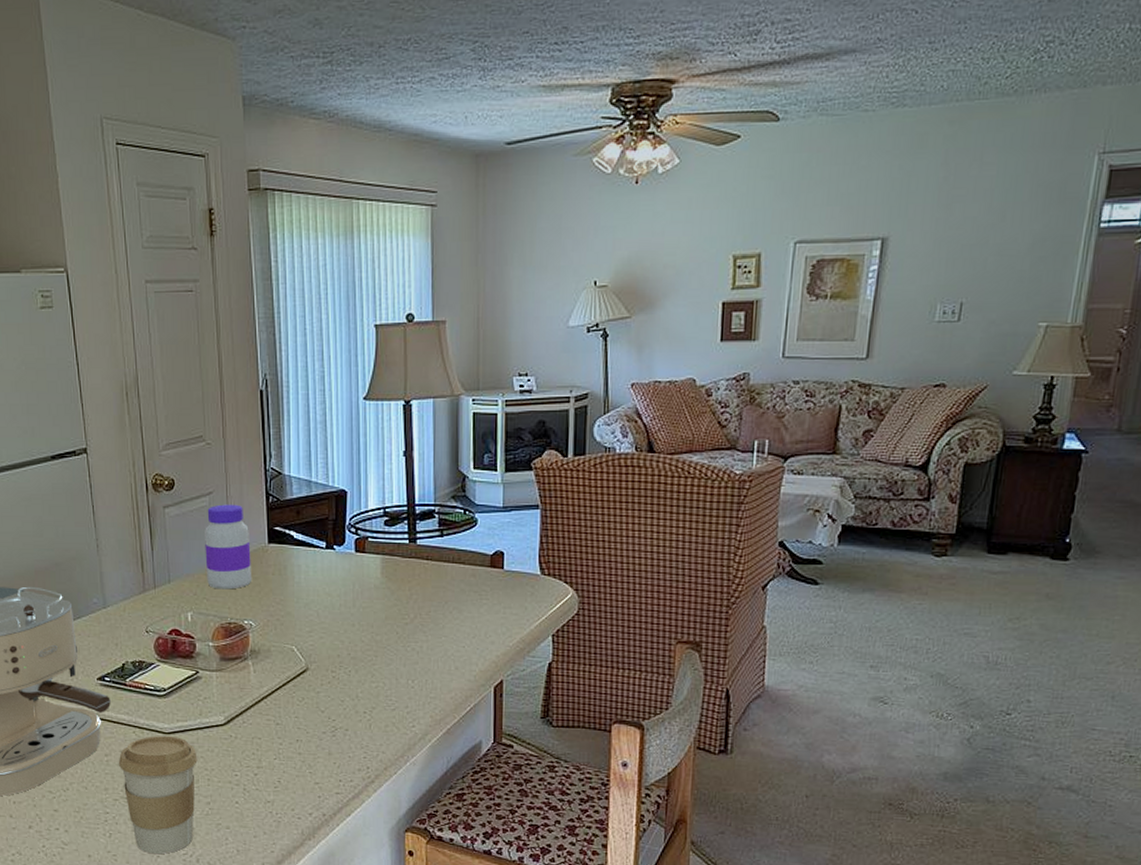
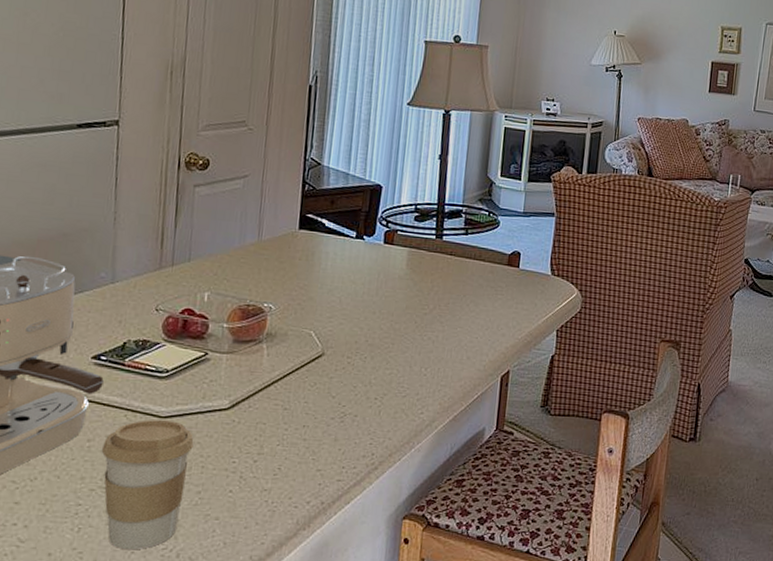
jar: present [205,504,253,590] -> none [230,188,281,272]

